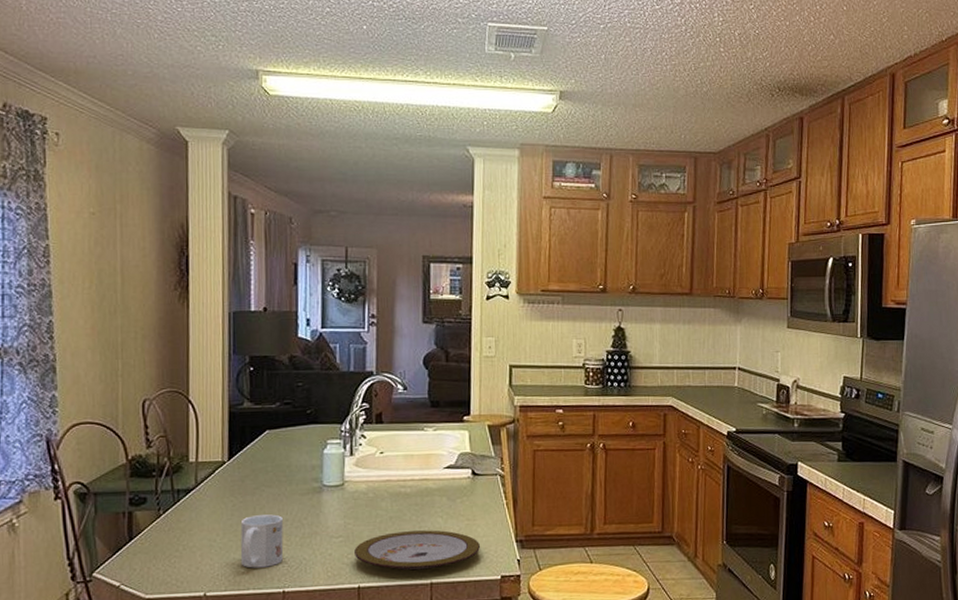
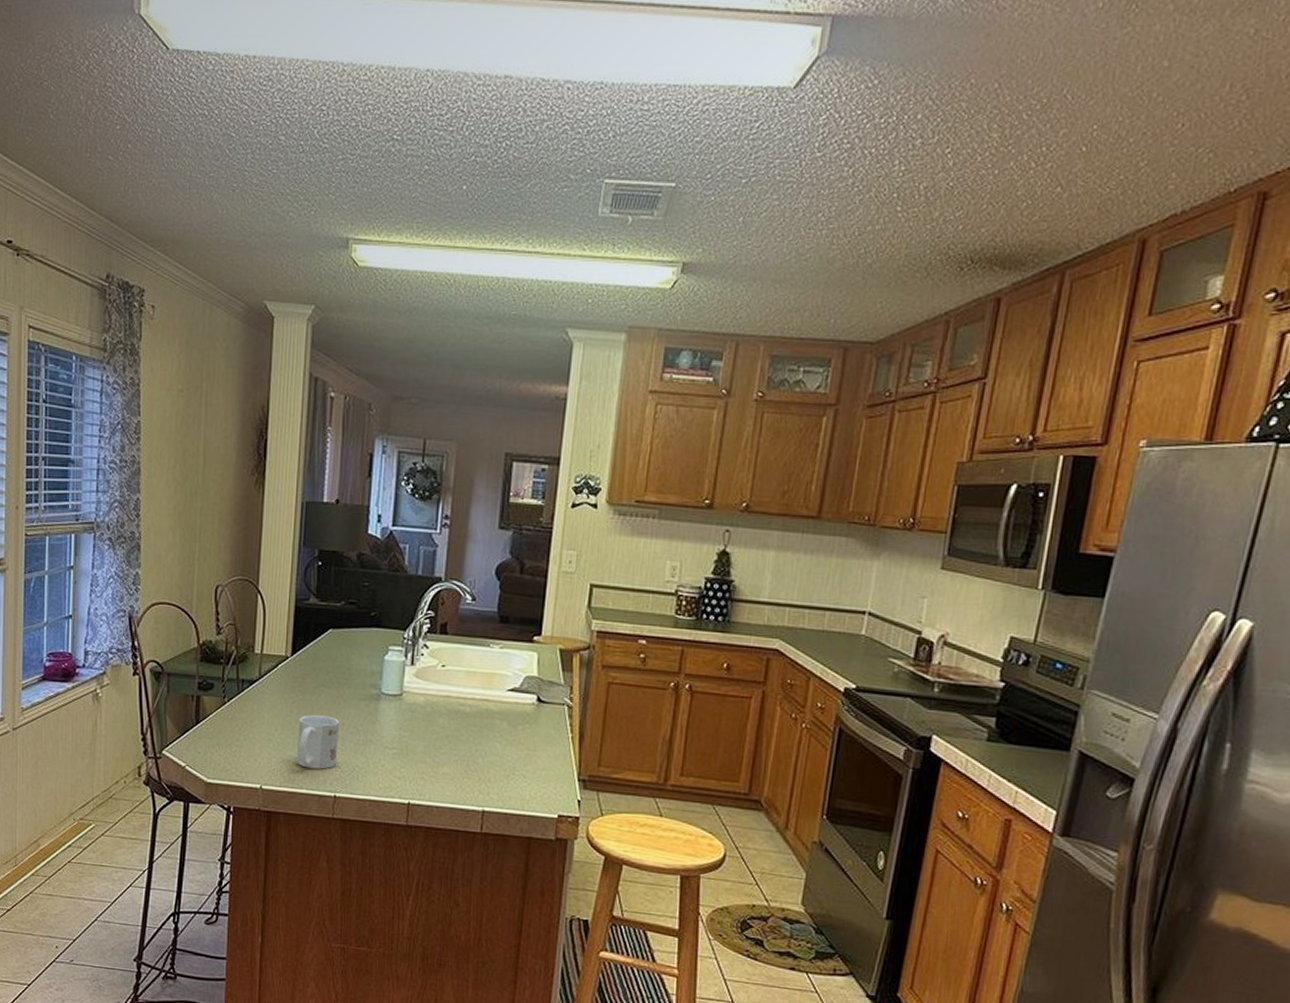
plate: present [354,530,481,571] -> none [407,751,540,797]

